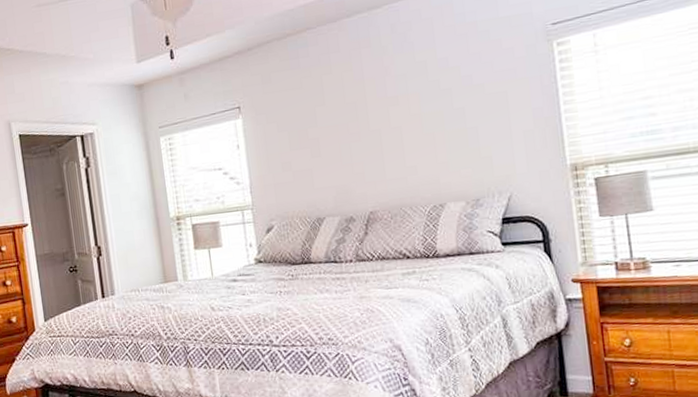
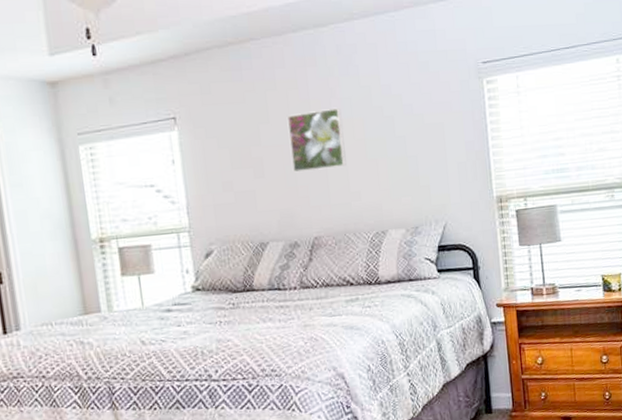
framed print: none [342,84,402,151] -> present [287,107,347,173]

